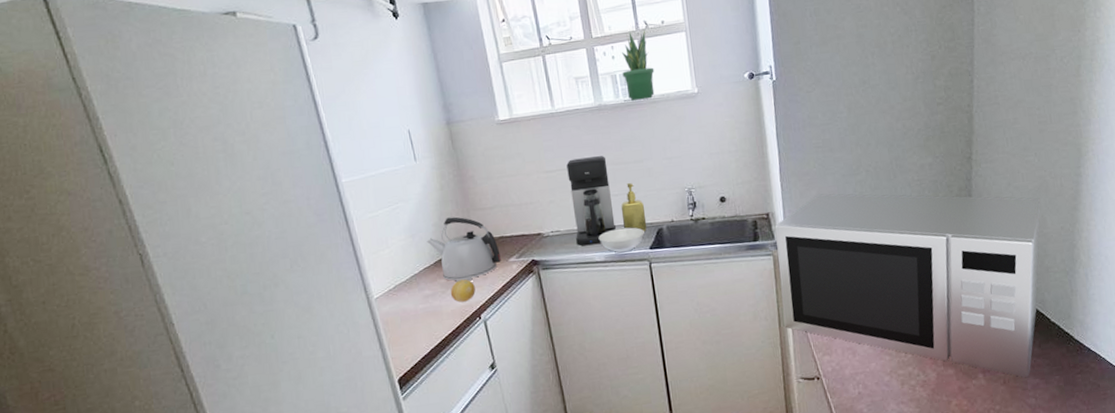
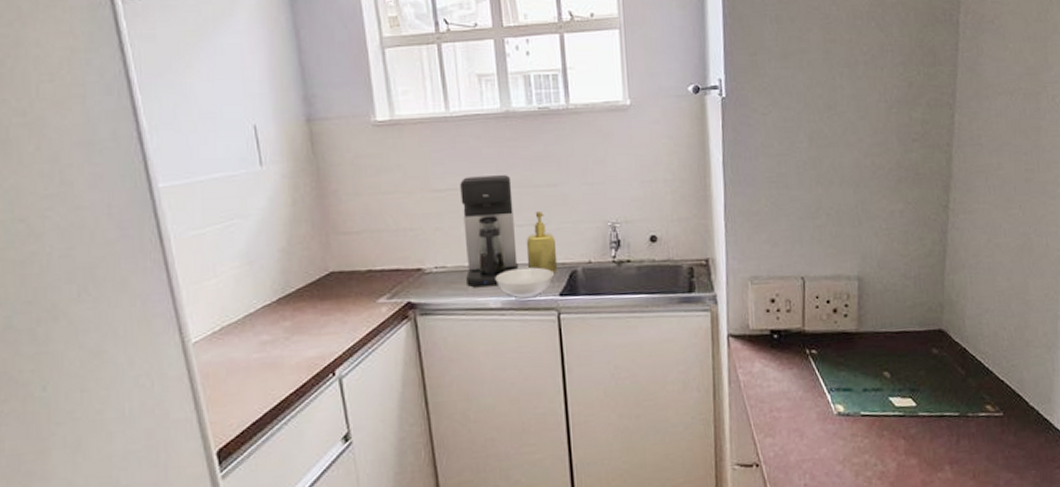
kettle: present [427,217,501,283] -> none [269,241,367,327]
fruit: present [450,279,476,303] -> none [296,323,330,353]
planter: present [621,30,655,102] -> none [538,22,578,110]
microwave: present [775,193,1041,378] -> none [715,239,1024,472]

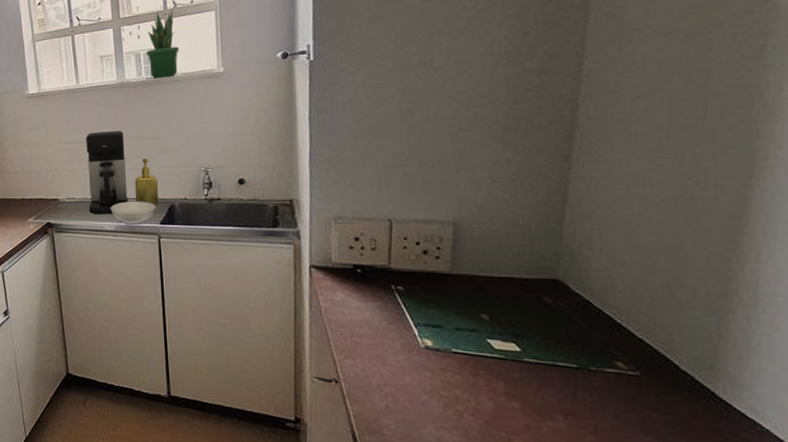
planter: none [538,22,578,110] -> present [146,9,179,80]

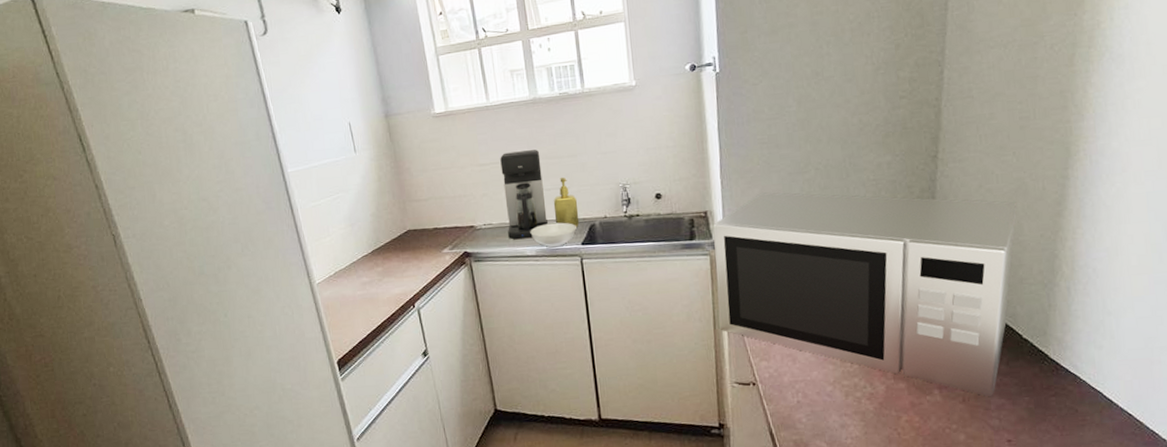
planter: present [146,9,179,80] -> none [557,20,591,95]
microwave: none [298,184,678,433] -> present [713,192,1018,397]

